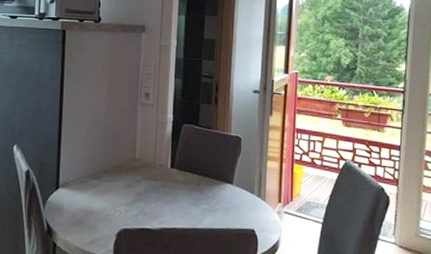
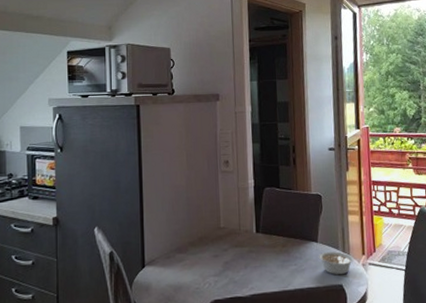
legume: none [232,195,269,220] -> present [318,251,354,275]

